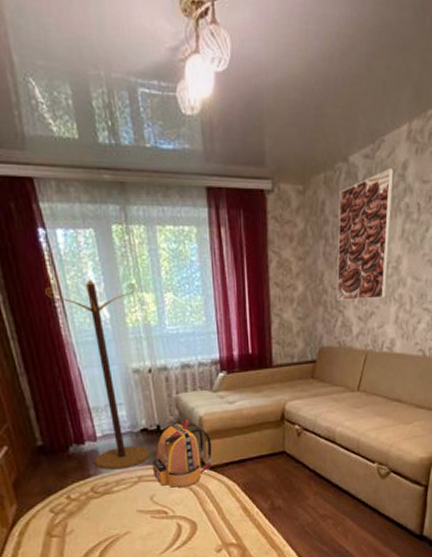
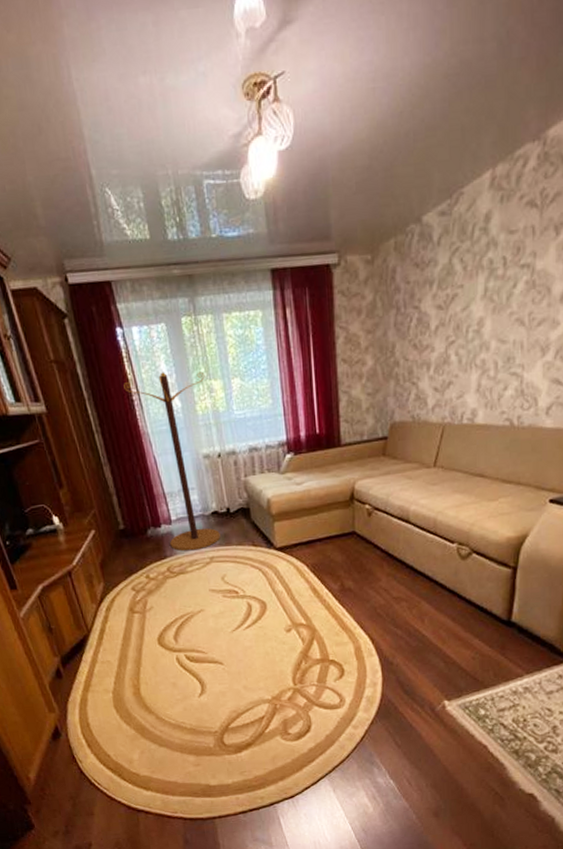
backpack: present [152,419,212,488] -> none [222,501,281,568]
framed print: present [337,168,393,300] -> none [409,223,474,372]

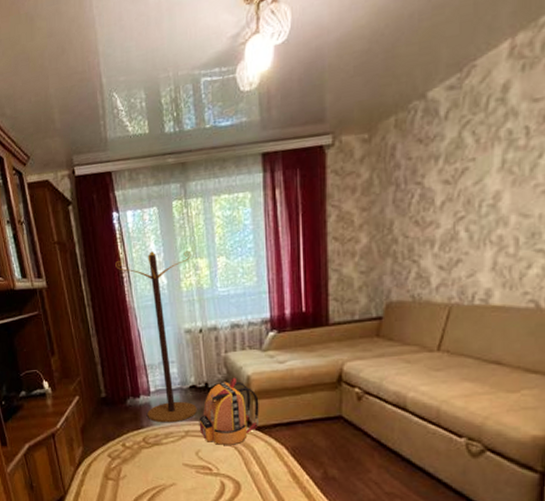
backpack: none [222,501,281,568] -> present [199,377,259,445]

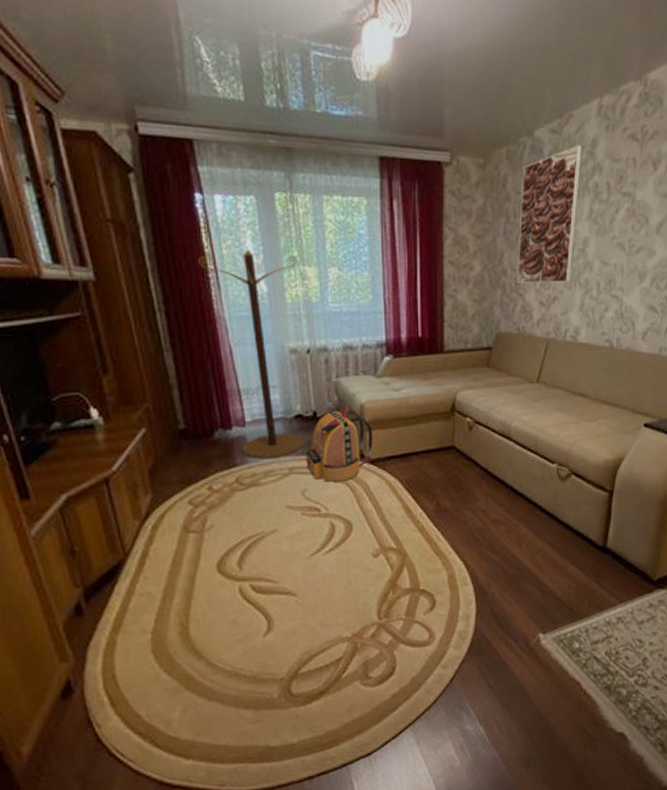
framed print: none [410,94,489,250] -> present [517,145,582,283]

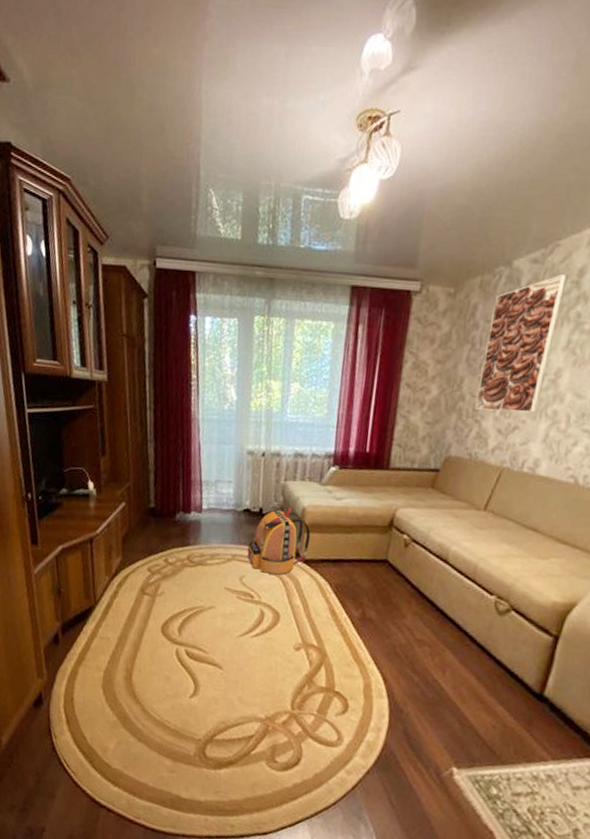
coat rack: present [198,250,303,460] -> none [185,364,266,545]

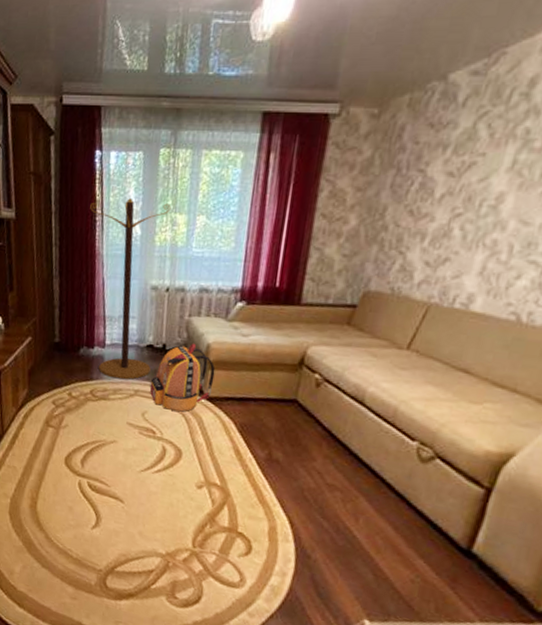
coat rack: none [185,364,266,545] -> present [90,198,171,380]
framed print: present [475,274,566,413] -> none [399,86,514,243]

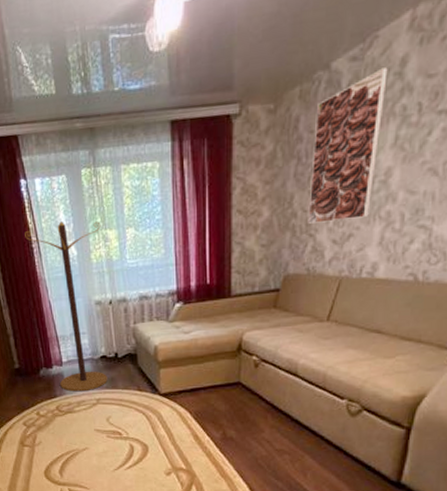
backpack: present [149,343,216,412] -> none [109,347,166,411]
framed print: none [399,86,514,243] -> present [308,67,388,224]

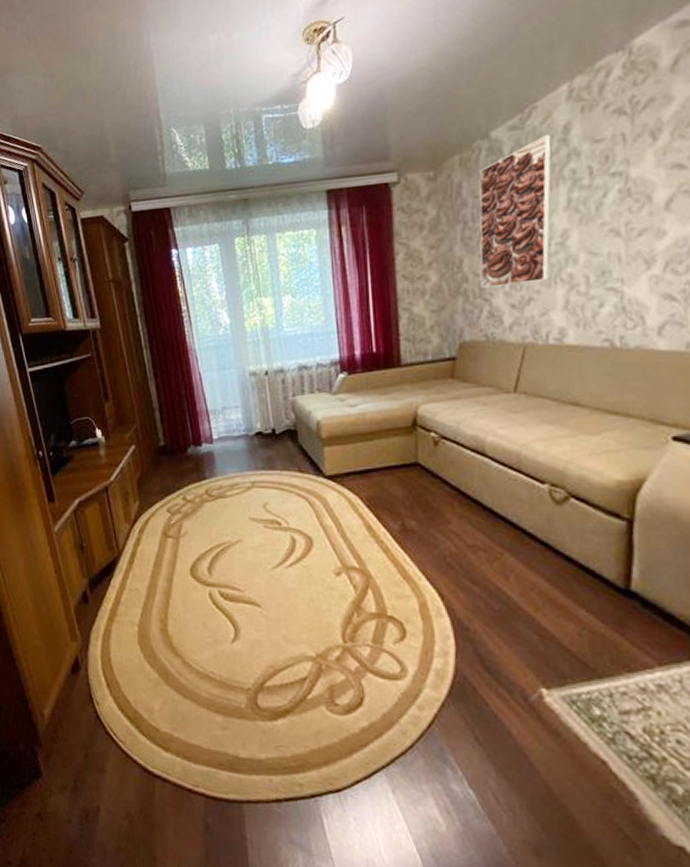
coat rack: present [25,221,108,392] -> none [175,289,264,473]

